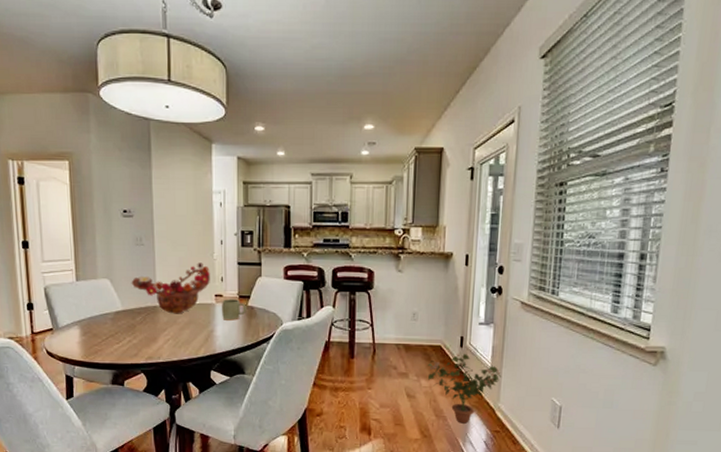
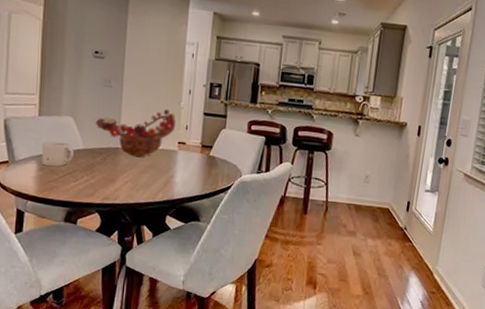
mug: none [82,305,114,331] -> present [41,141,74,167]
mug: present [221,299,246,321] -> none [182,147,208,169]
potted plant: present [427,353,501,424] -> none [373,216,441,284]

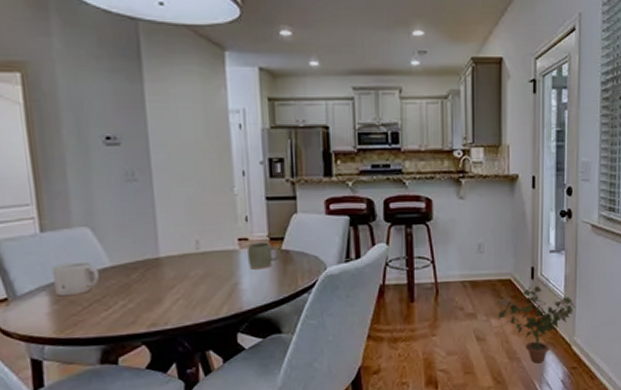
flower arrangement: present [95,109,176,158] -> none [121,199,231,266]
mug: none [182,147,208,169] -> present [246,242,280,269]
potted plant: none [373,216,441,284] -> present [497,285,575,364]

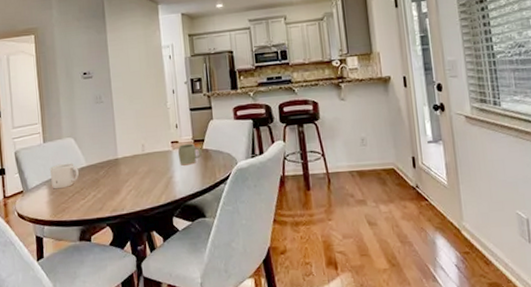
potted plant: present [497,285,575,364] -> none [384,173,460,248]

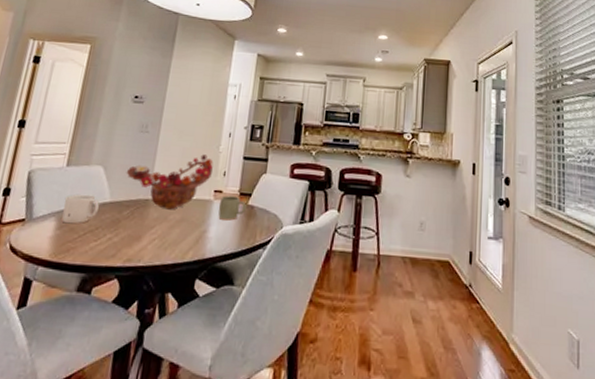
flower arrangement: none [93,112,166,165] -> present [126,154,214,210]

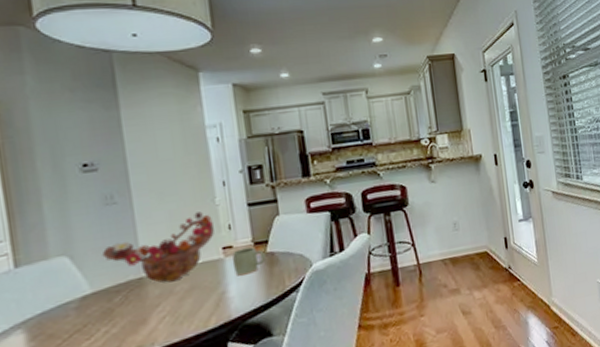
mug: present [62,194,99,225] -> none [27,291,79,333]

